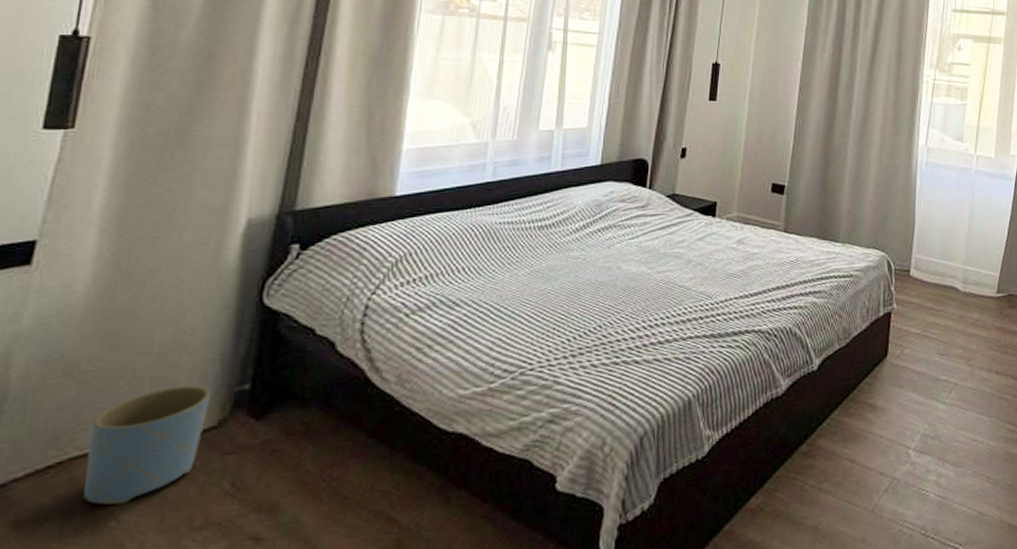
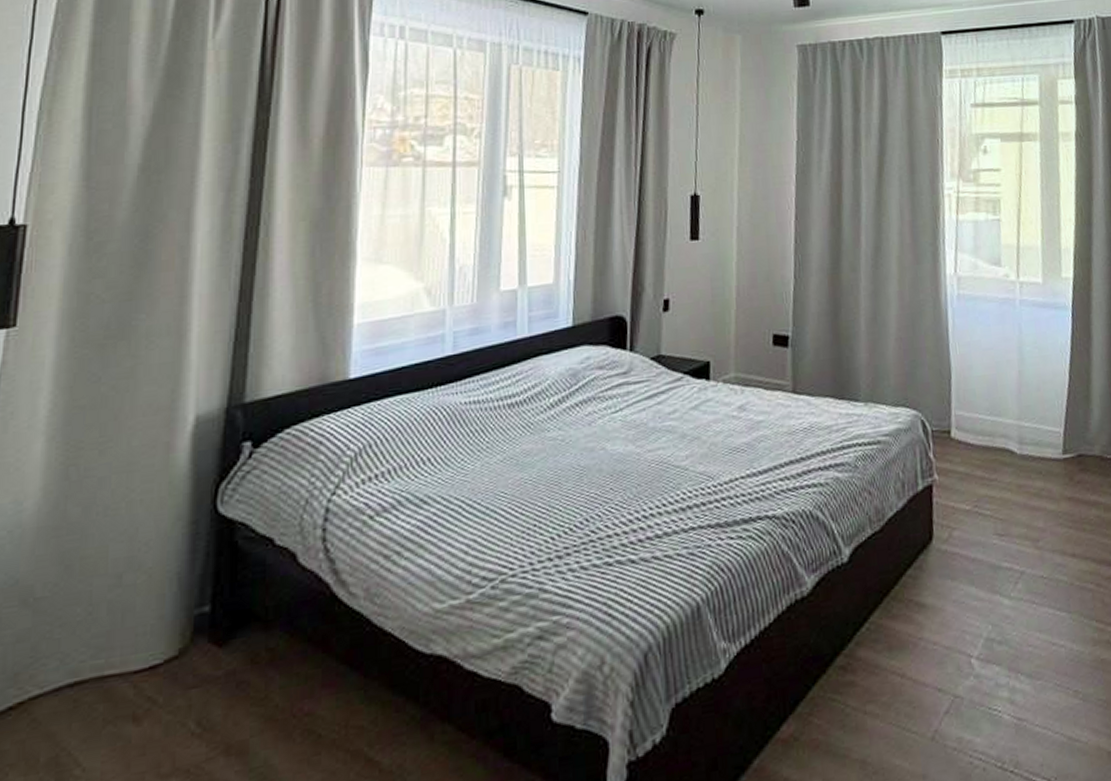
planter: present [83,385,212,505] -> none [46,609,170,751]

